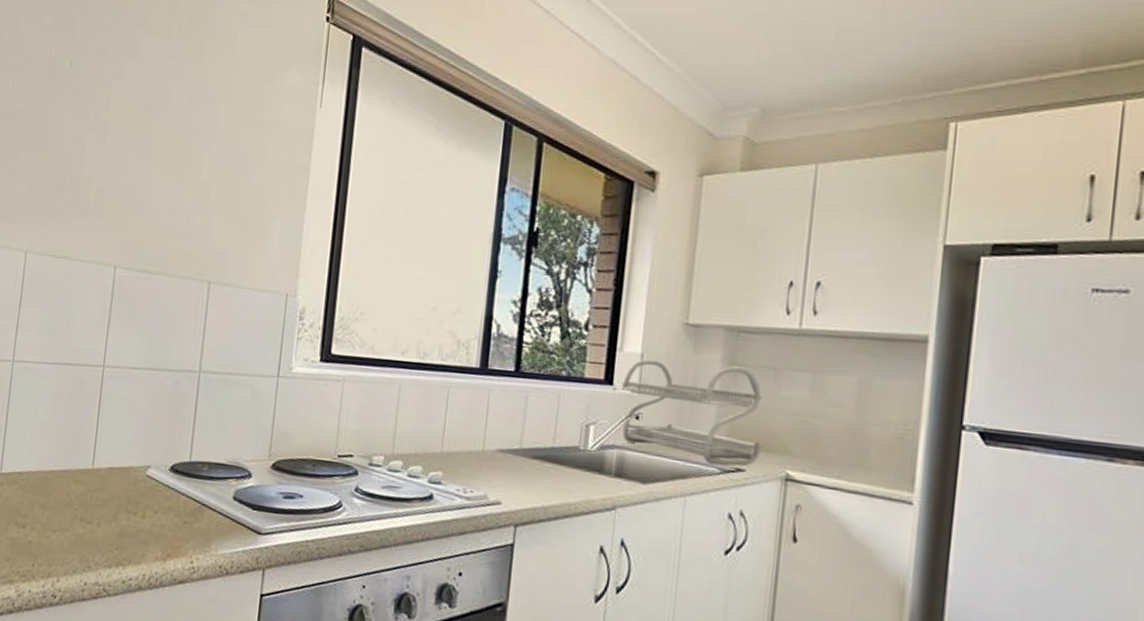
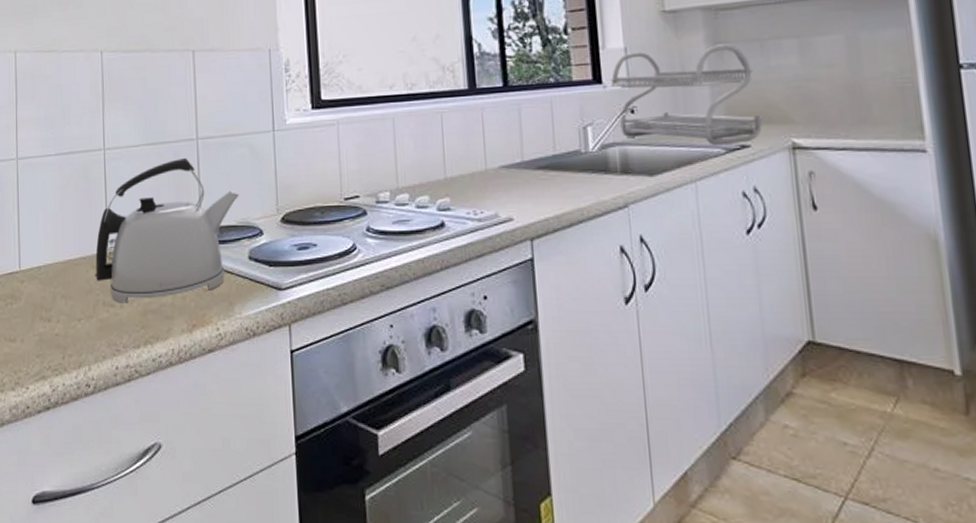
kettle: none [76,388,234,523] -> present [95,157,240,303]

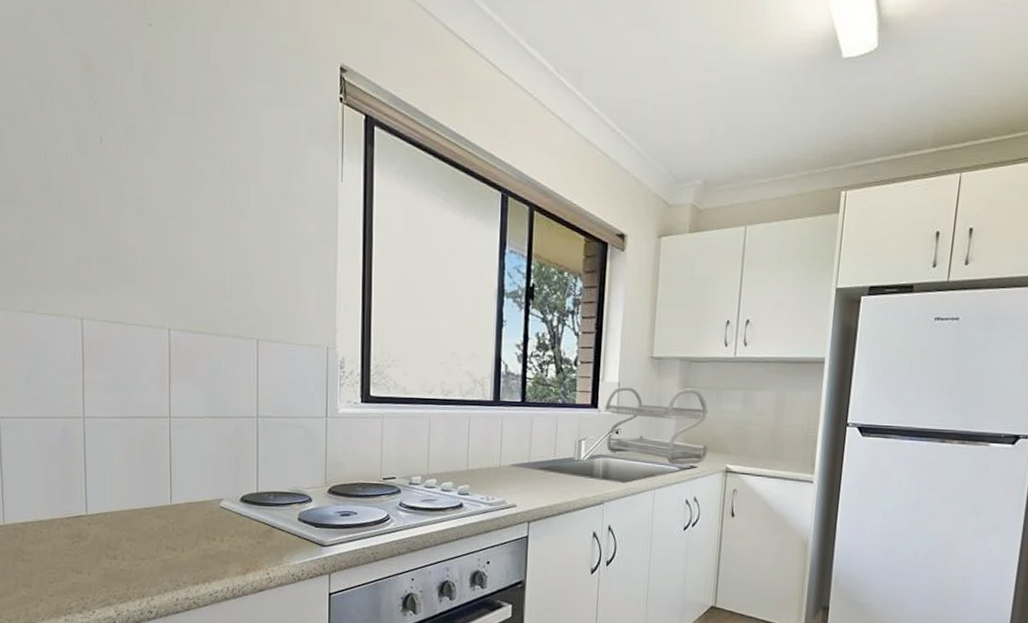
kettle: present [95,157,240,303] -> none [158,431,293,548]

